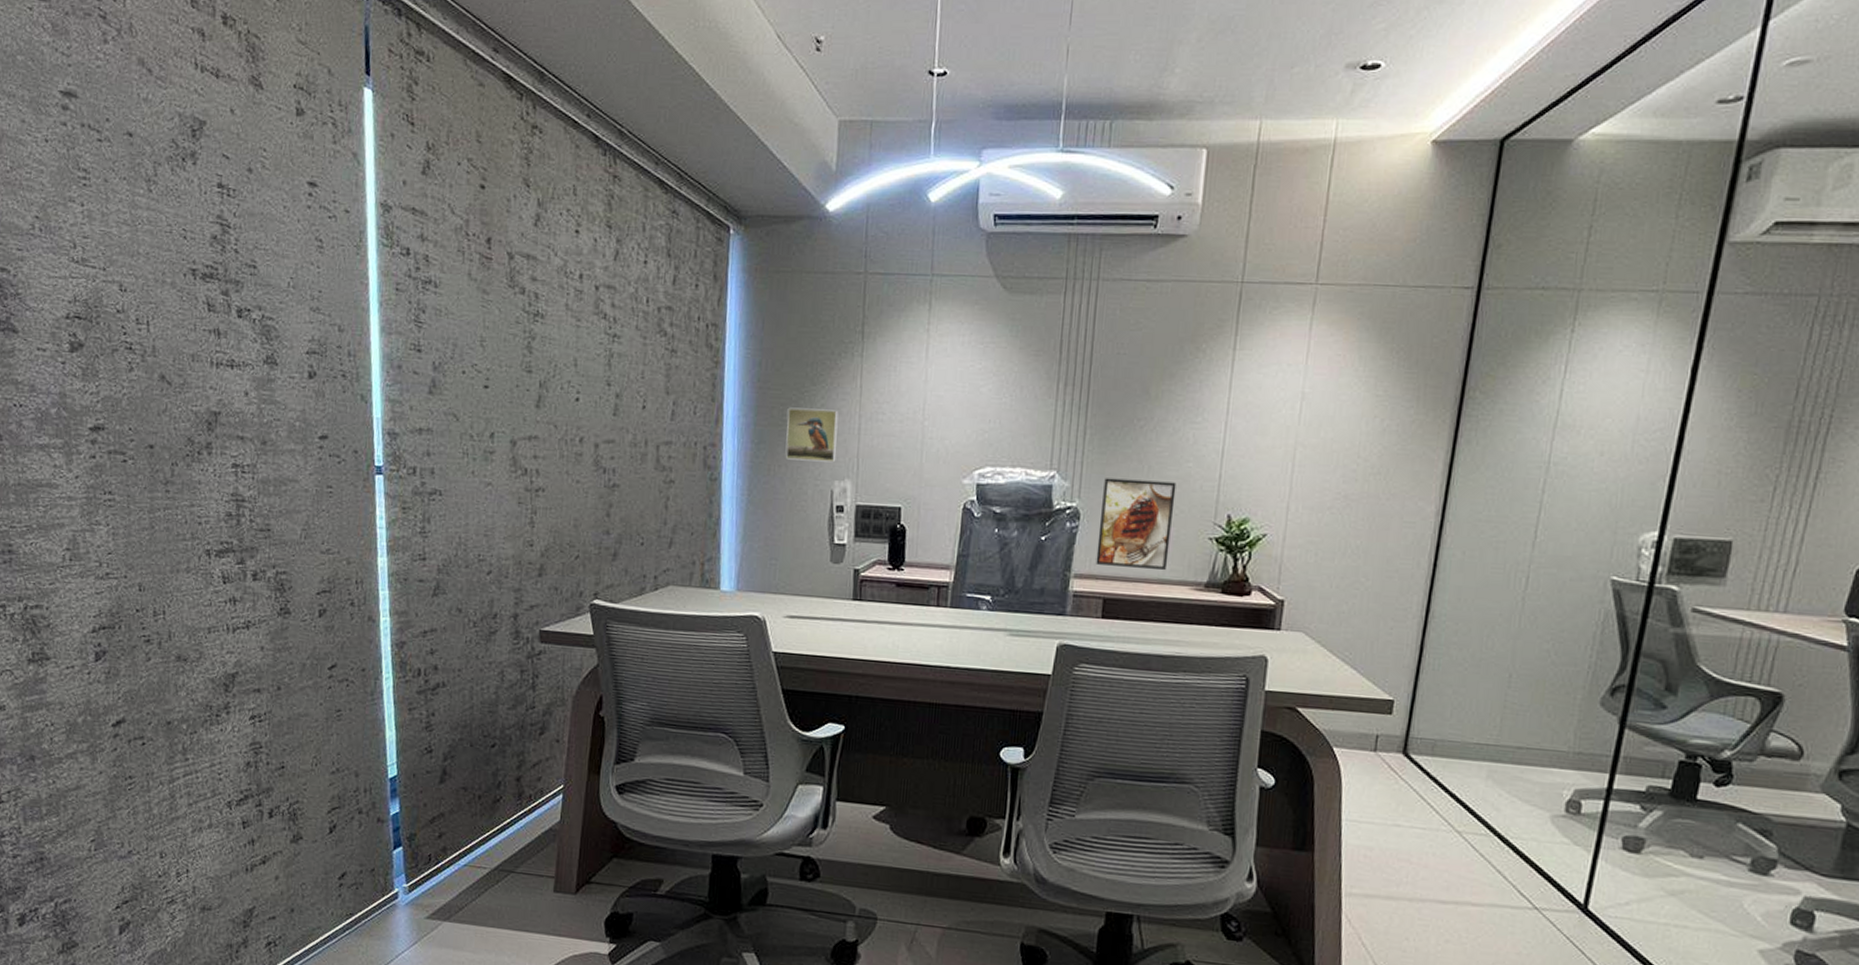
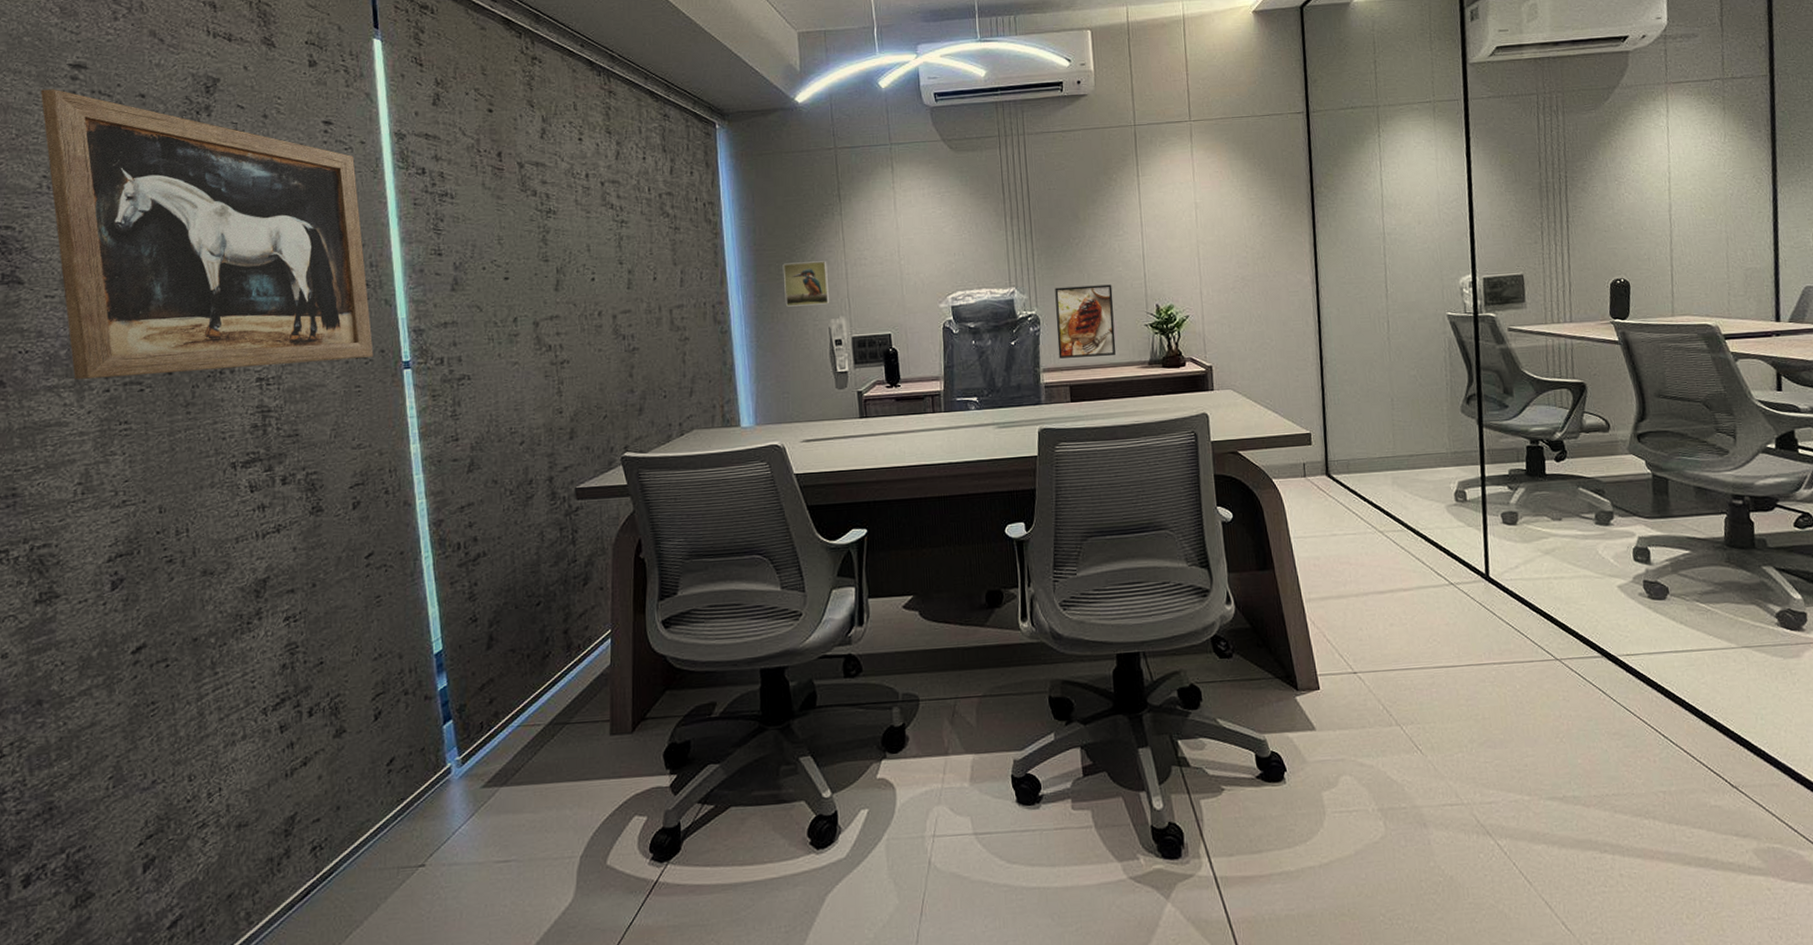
wall art: none [33,118,347,458] -> present [40,89,374,380]

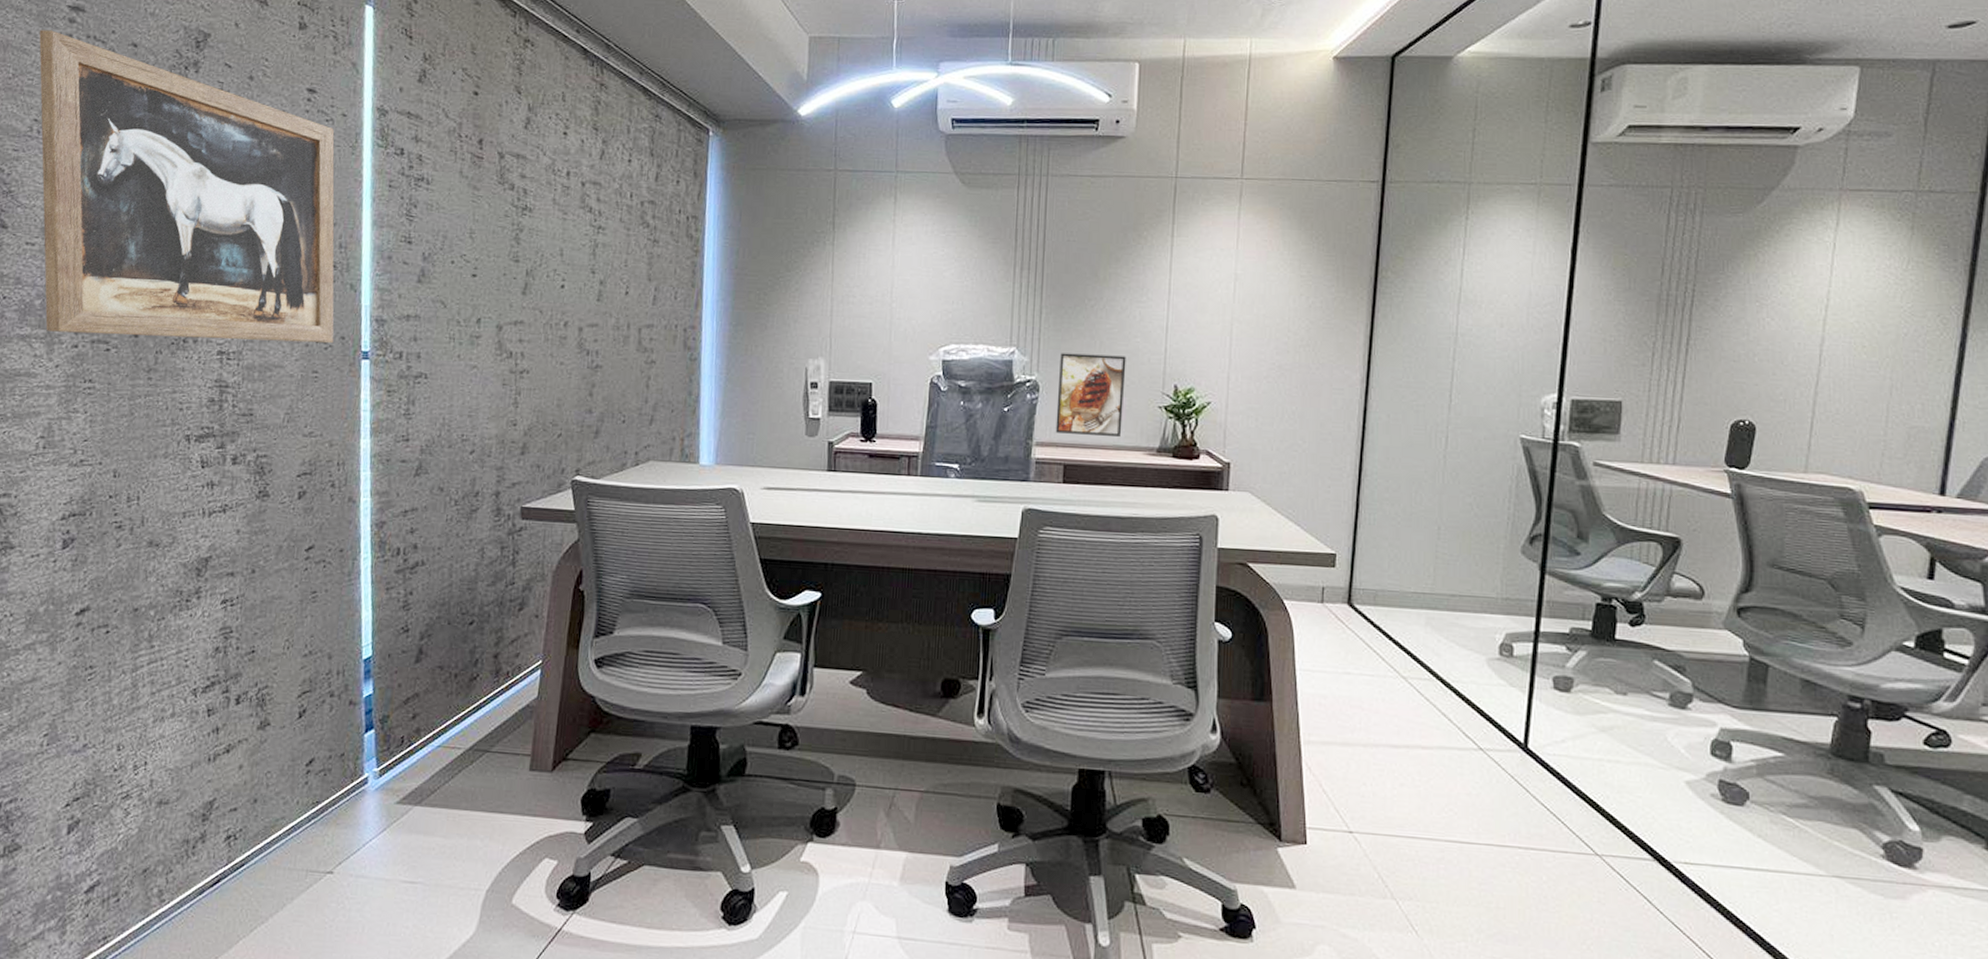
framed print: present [782,261,830,307] -> none [761,292,812,342]

